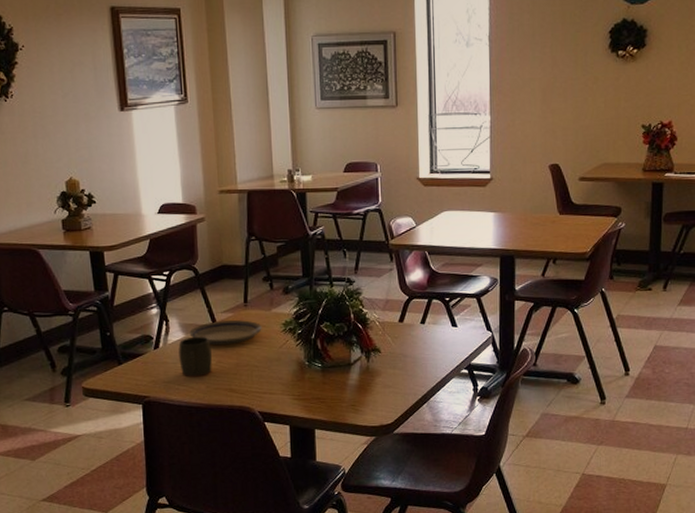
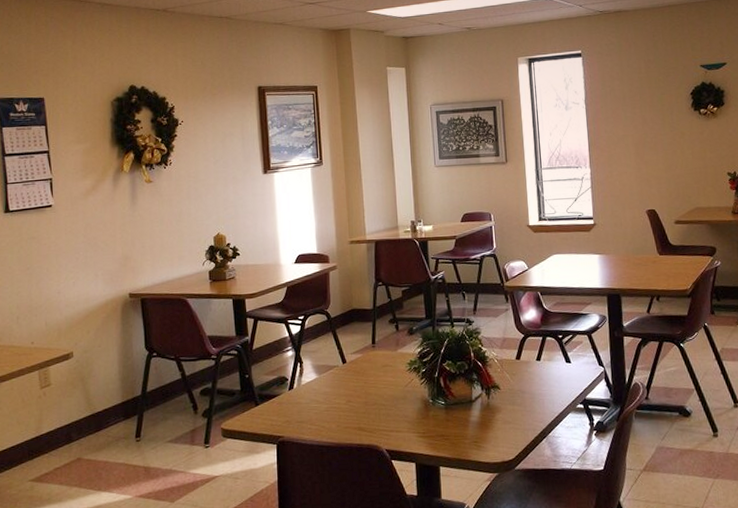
mug: present [178,336,212,377] -> none [311,376,343,417]
plate: present [189,320,262,346] -> none [322,360,389,386]

